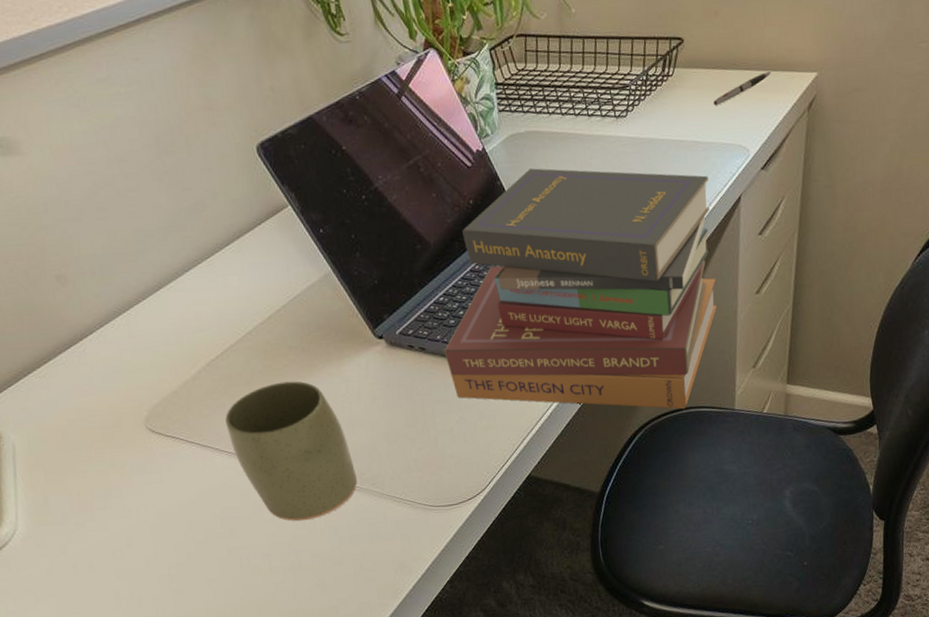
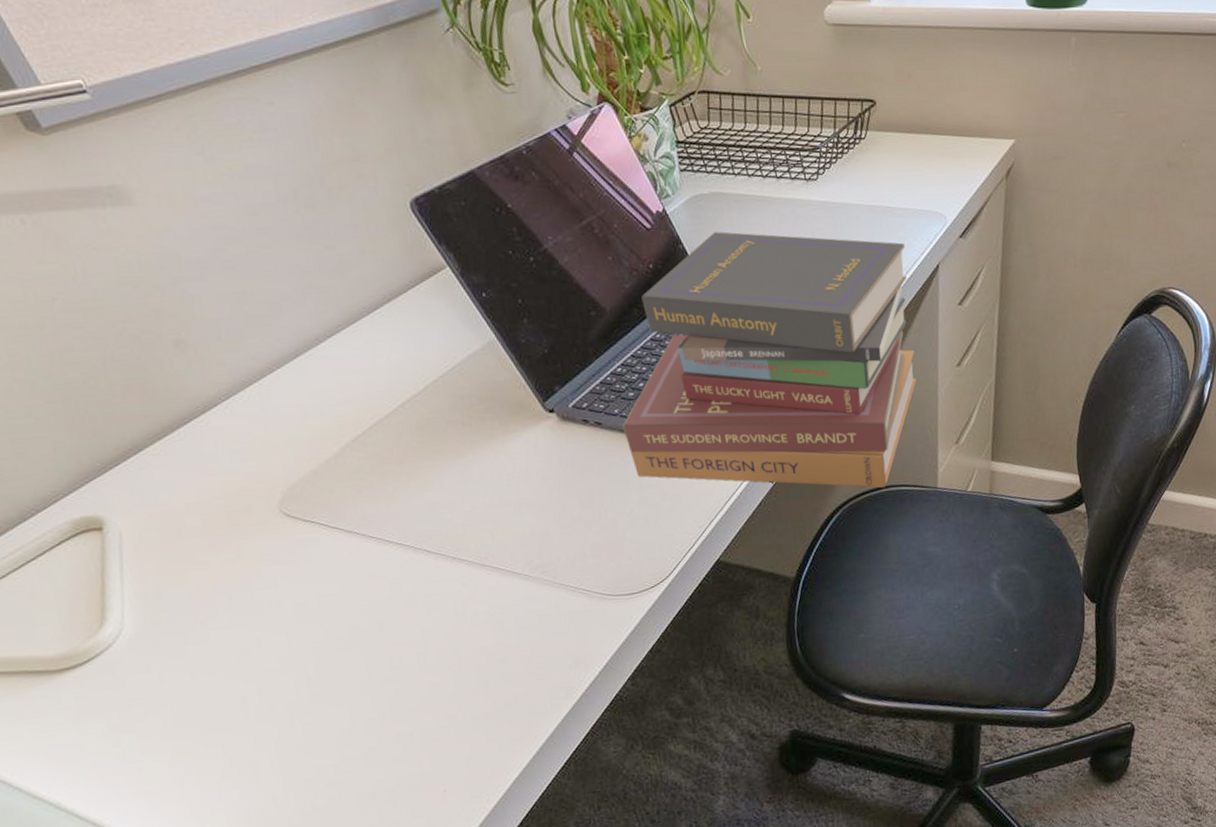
mug: present [225,381,357,521] -> none [373,458,526,615]
pen: present [714,72,771,106] -> none [908,138,967,171]

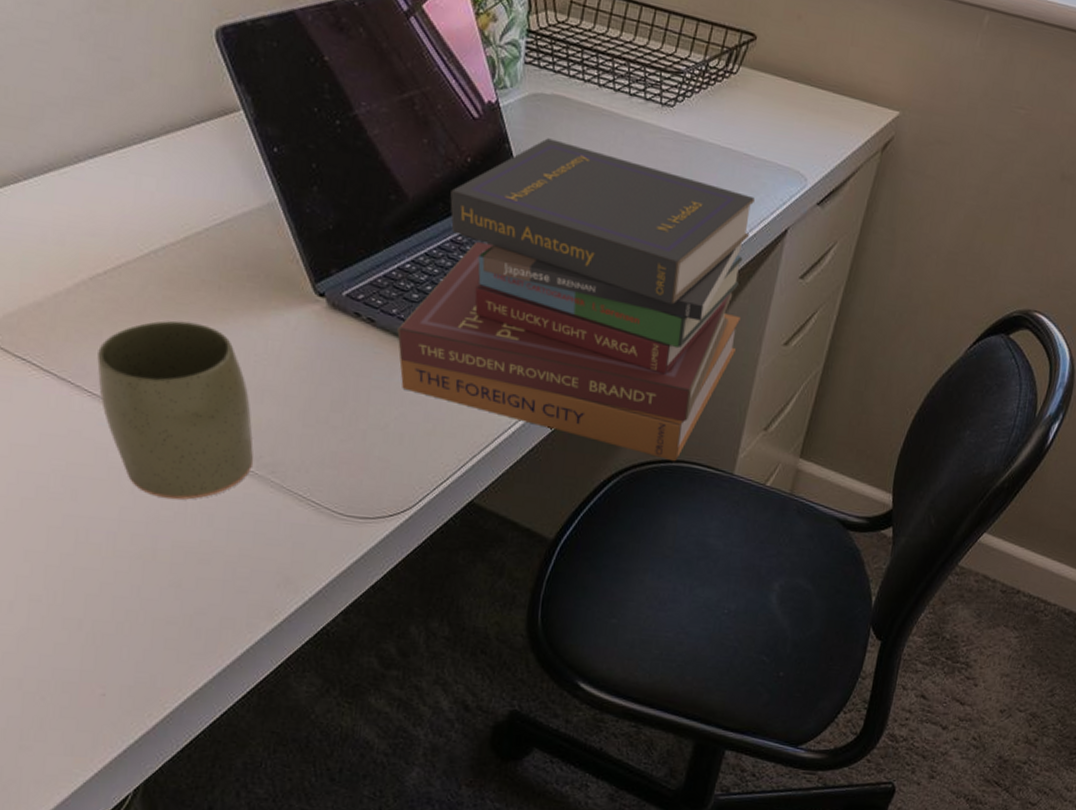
mug: none [373,458,526,615] -> present [97,320,253,500]

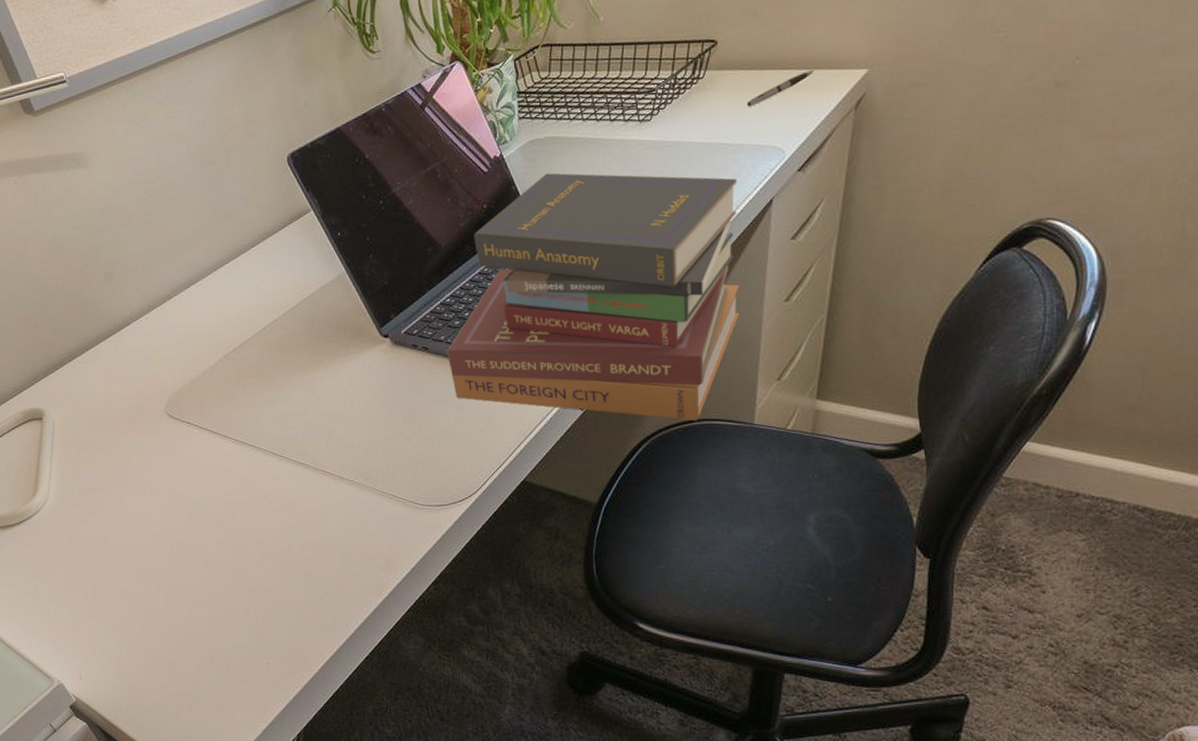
mug: present [97,320,253,500] -> none [236,375,352,511]
pen: none [777,96,848,121] -> present [747,70,814,107]

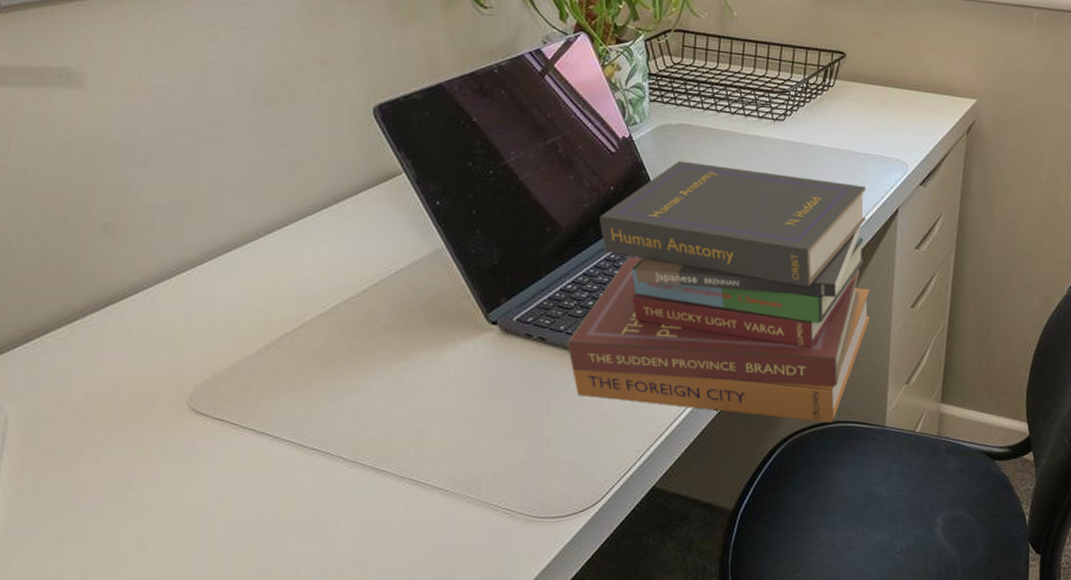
pen: present [747,70,814,107] -> none [874,93,931,120]

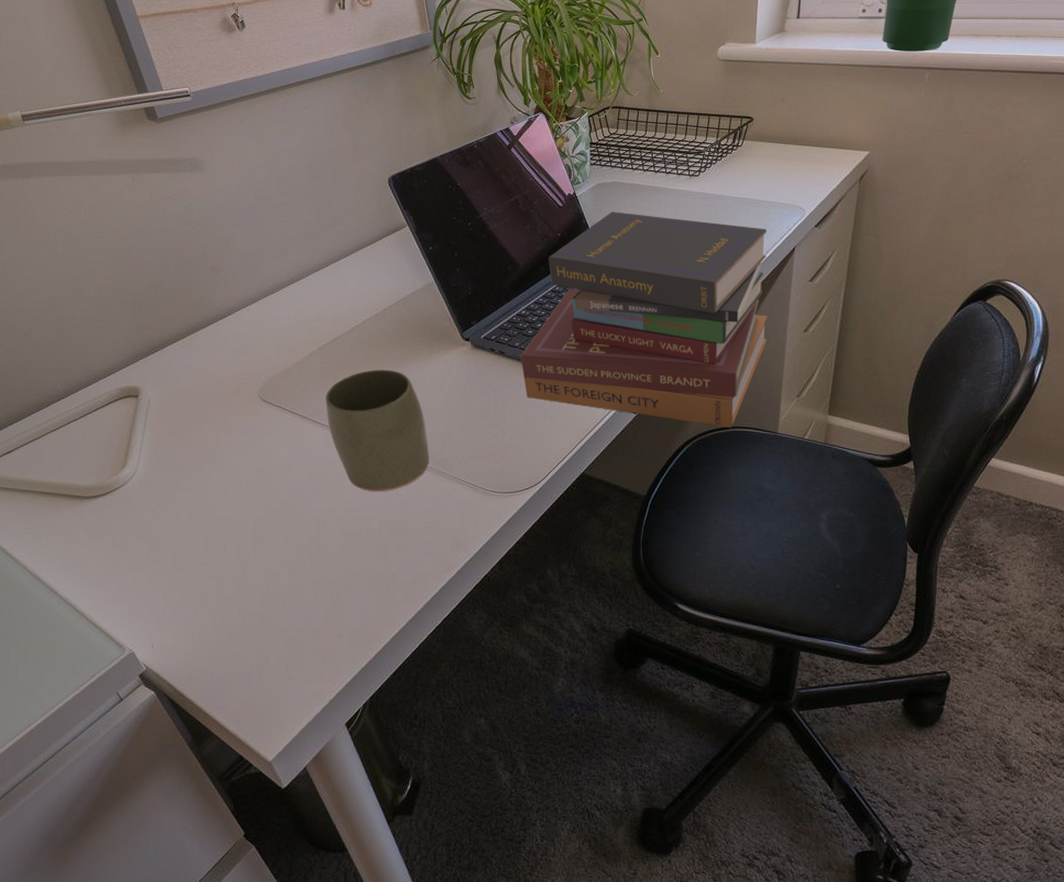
mug: none [292,364,447,529] -> present [325,369,429,492]

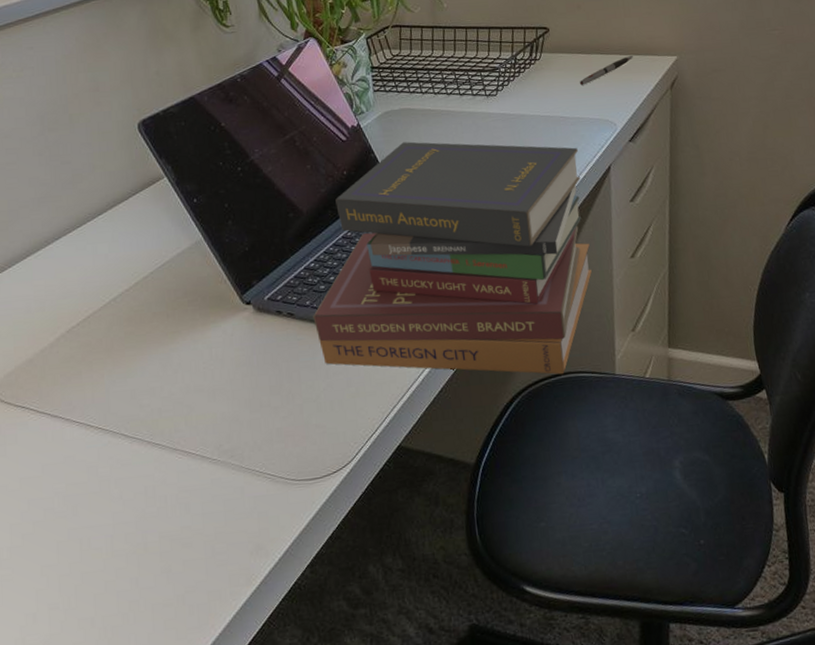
mug: present [325,369,429,492] -> none [80,347,215,498]
pen: none [776,148,828,172] -> present [580,56,633,85]

